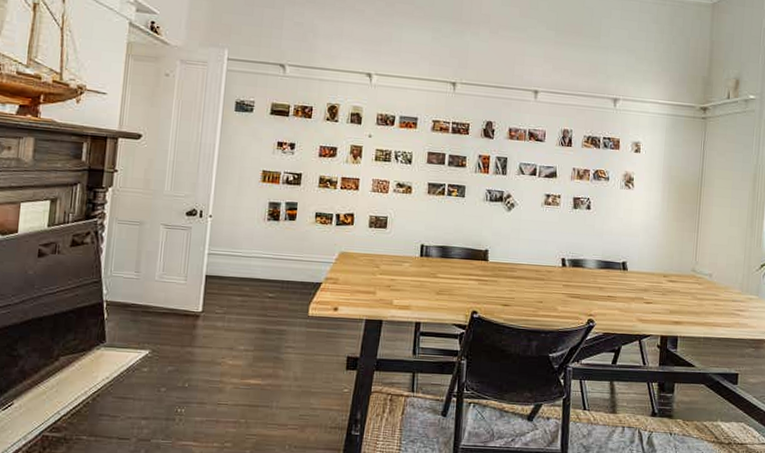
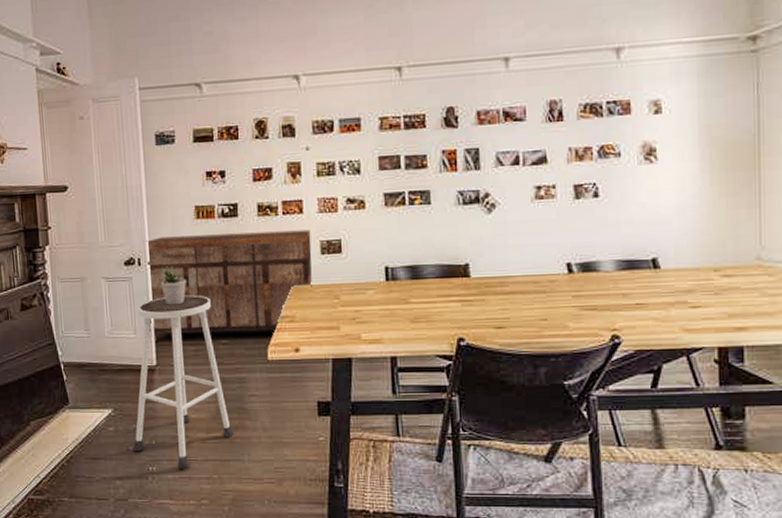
stool: none [165,249,267,412] -> present [133,295,234,469]
sideboard: none [199,194,363,290] -> present [146,230,312,343]
potted plant: none [218,221,243,258] -> present [160,266,186,305]

